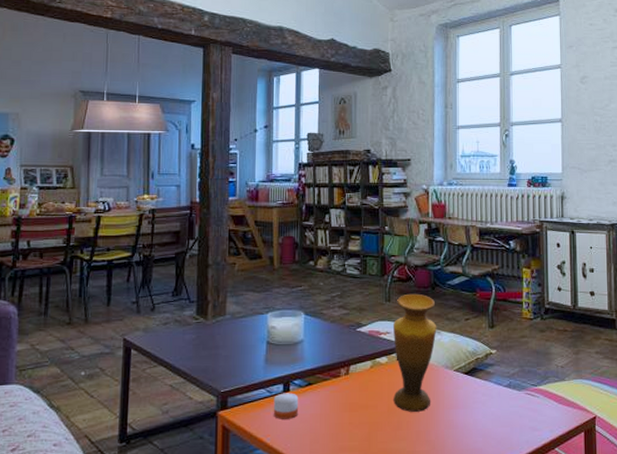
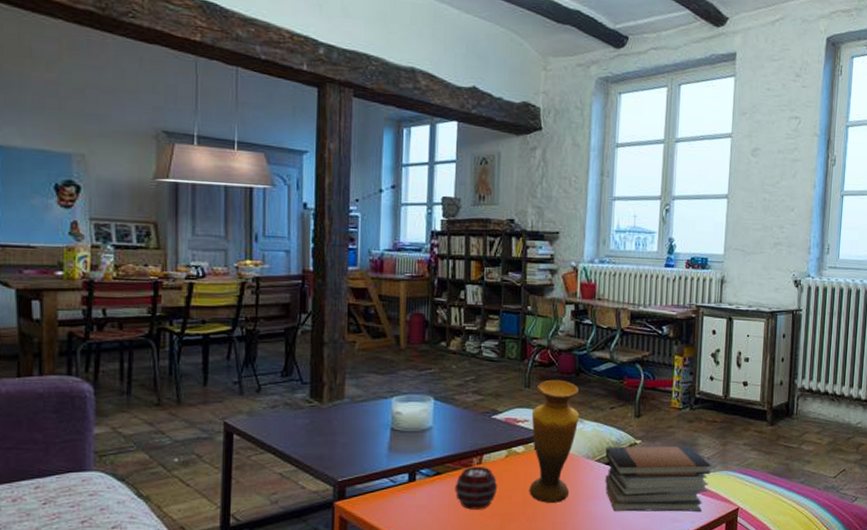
candle: present [273,393,299,419] -> none [397,482,426,510]
decorative ball: none [325,376,365,419] -> present [454,466,498,510]
book stack: none [463,355,565,421] -> present [605,446,711,512]

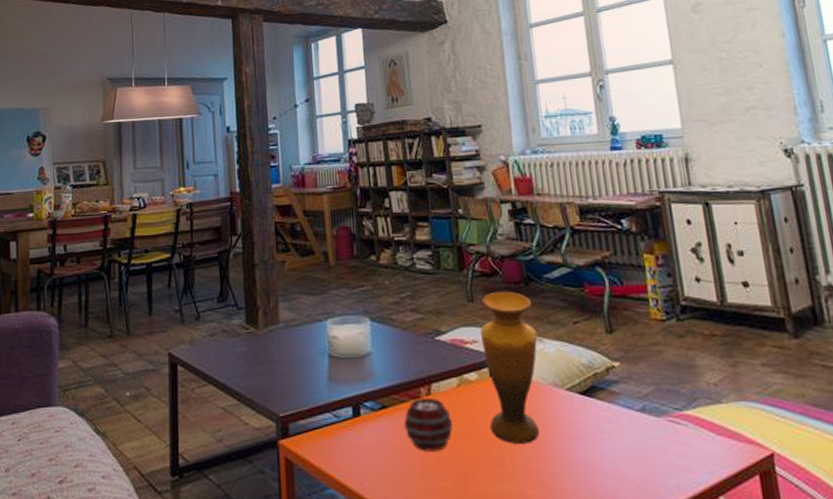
book stack: present [605,446,711,512] -> none [576,368,725,458]

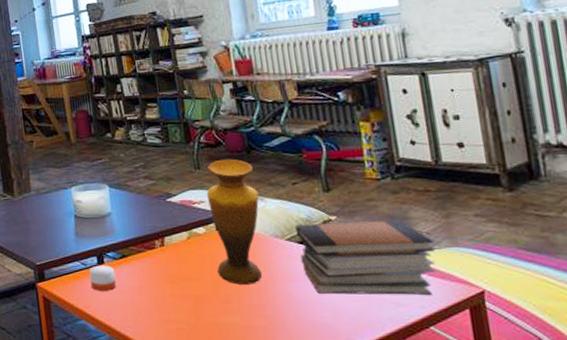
candle: none [342,418,374,451] -> present [89,265,117,291]
decorative ball: present [404,397,453,452] -> none [141,248,185,291]
book stack: none [576,368,725,458] -> present [295,220,437,295]

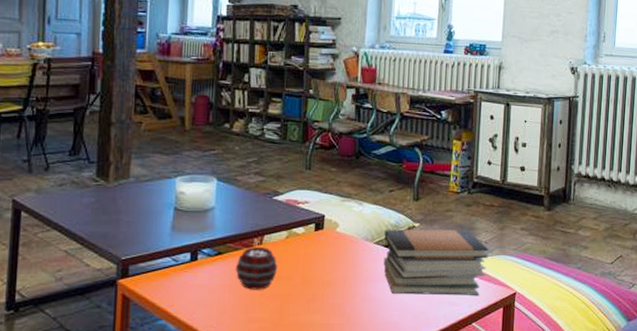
candle: present [89,265,117,291] -> none [178,262,207,289]
decorative ball: none [141,248,185,291] -> present [235,246,278,290]
vase: present [206,159,262,285] -> none [308,162,359,284]

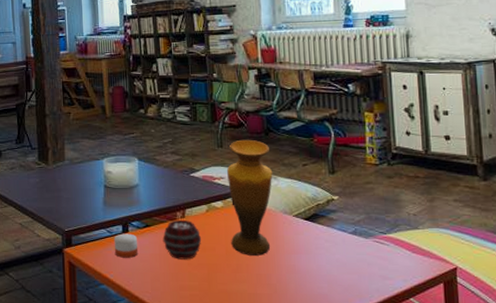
candle: none [178,262,207,289] -> present [114,233,139,258]
vase: none [308,162,359,284] -> present [226,139,273,256]
book stack: present [383,229,489,296] -> none [302,202,419,269]

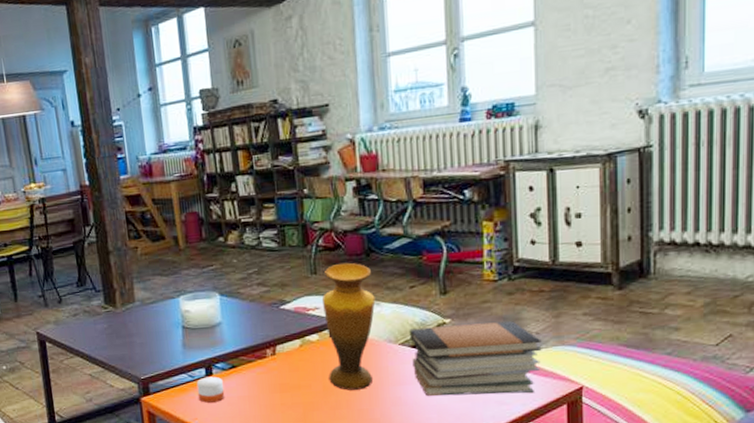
decorative ball: present [162,219,202,260] -> none [251,357,296,400]
book stack: none [302,202,419,269] -> present [409,321,542,396]

